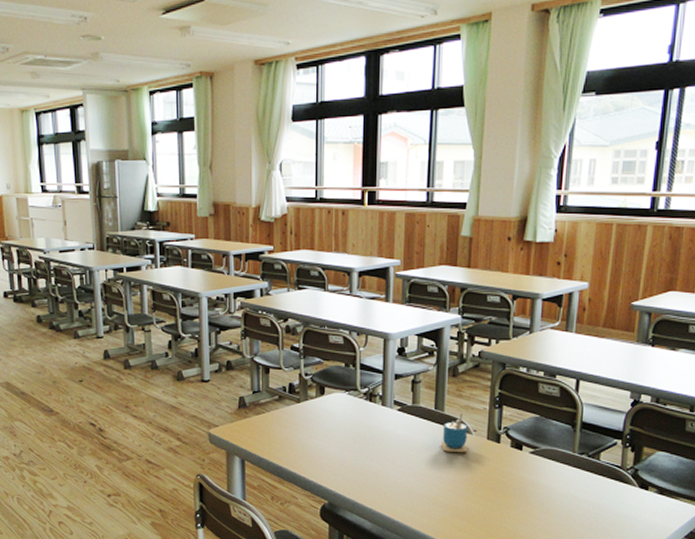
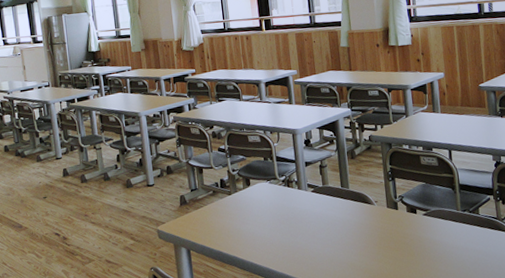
cup: present [441,413,468,453] -> none [350,188,373,223]

